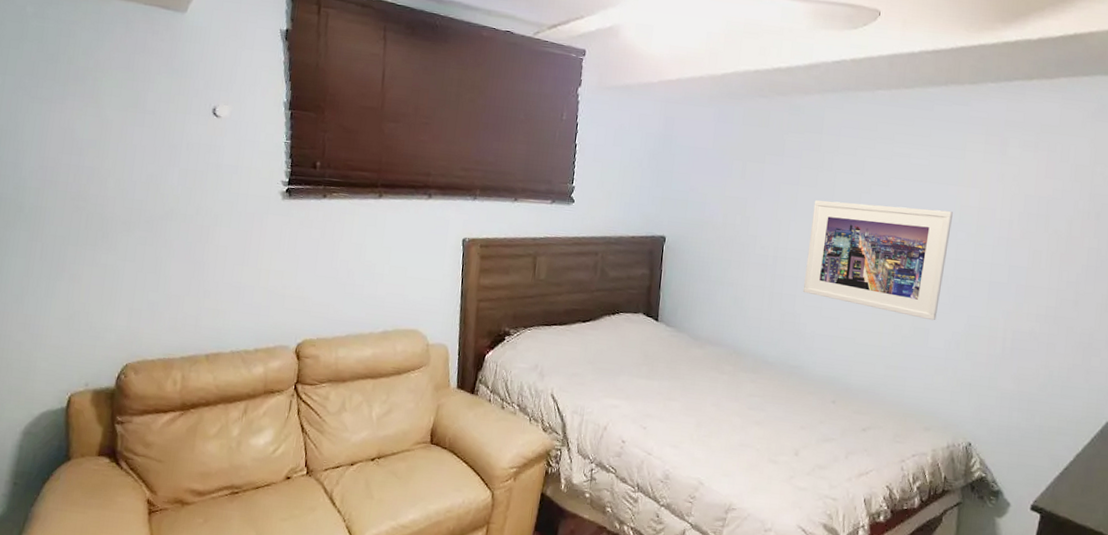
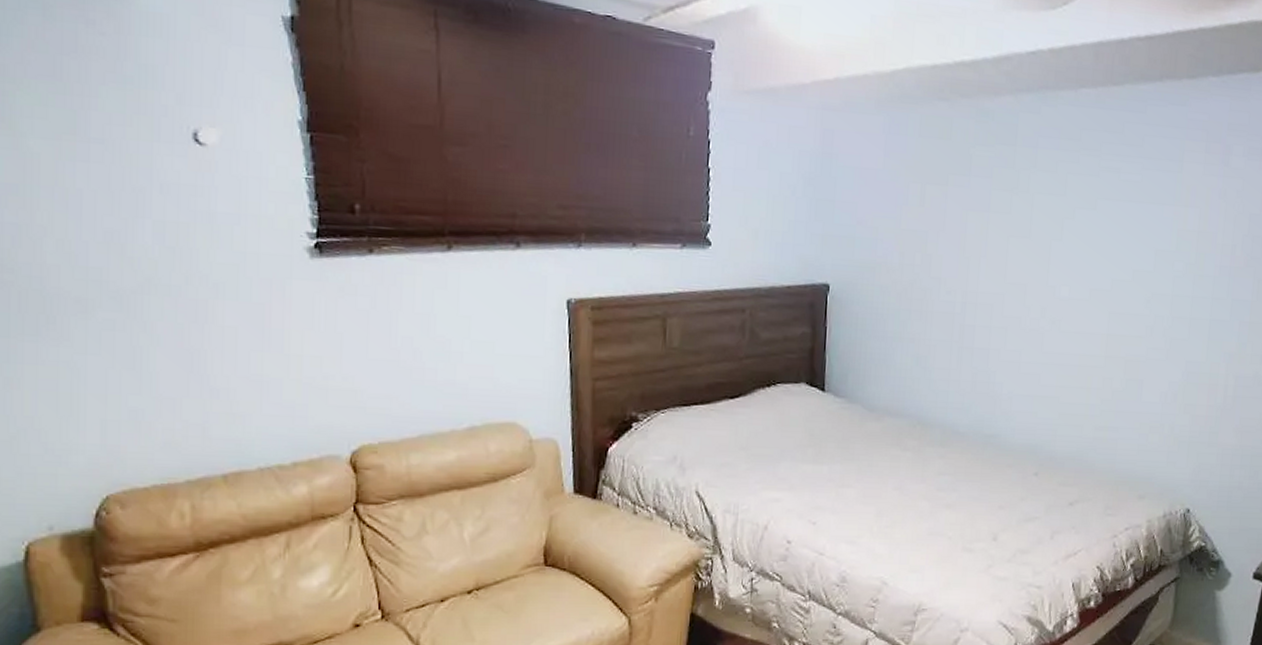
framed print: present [802,200,953,321] -> none [997,230,1169,370]

